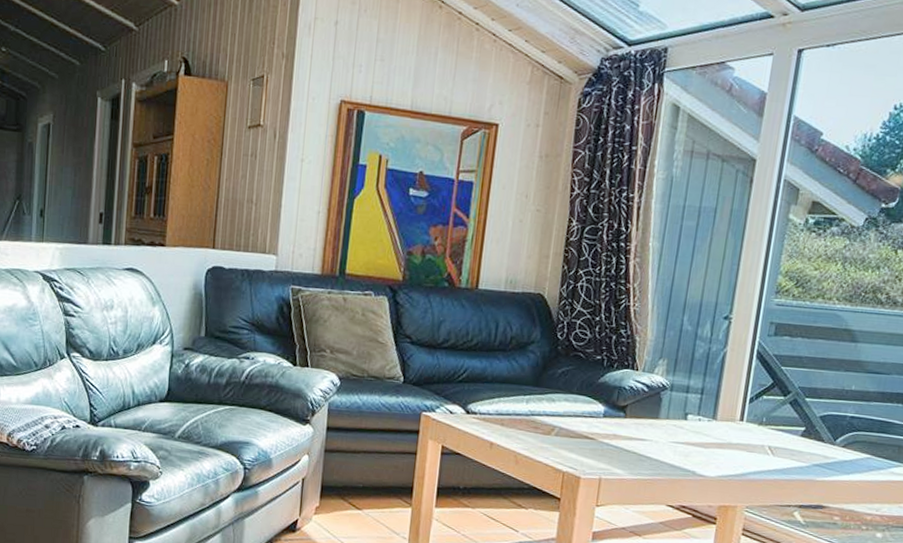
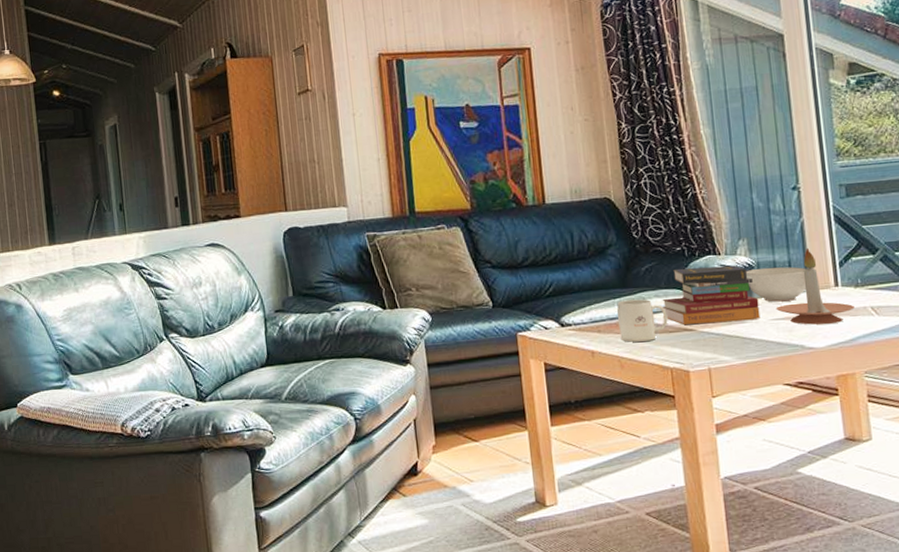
mug: none [521,398,573,443] -> present [616,299,668,342]
books: none [567,376,664,439] -> present [662,265,761,326]
bowl: none [657,390,717,428] -> present [745,266,807,302]
candle holder: none [678,378,753,456] -> present [775,247,855,325]

